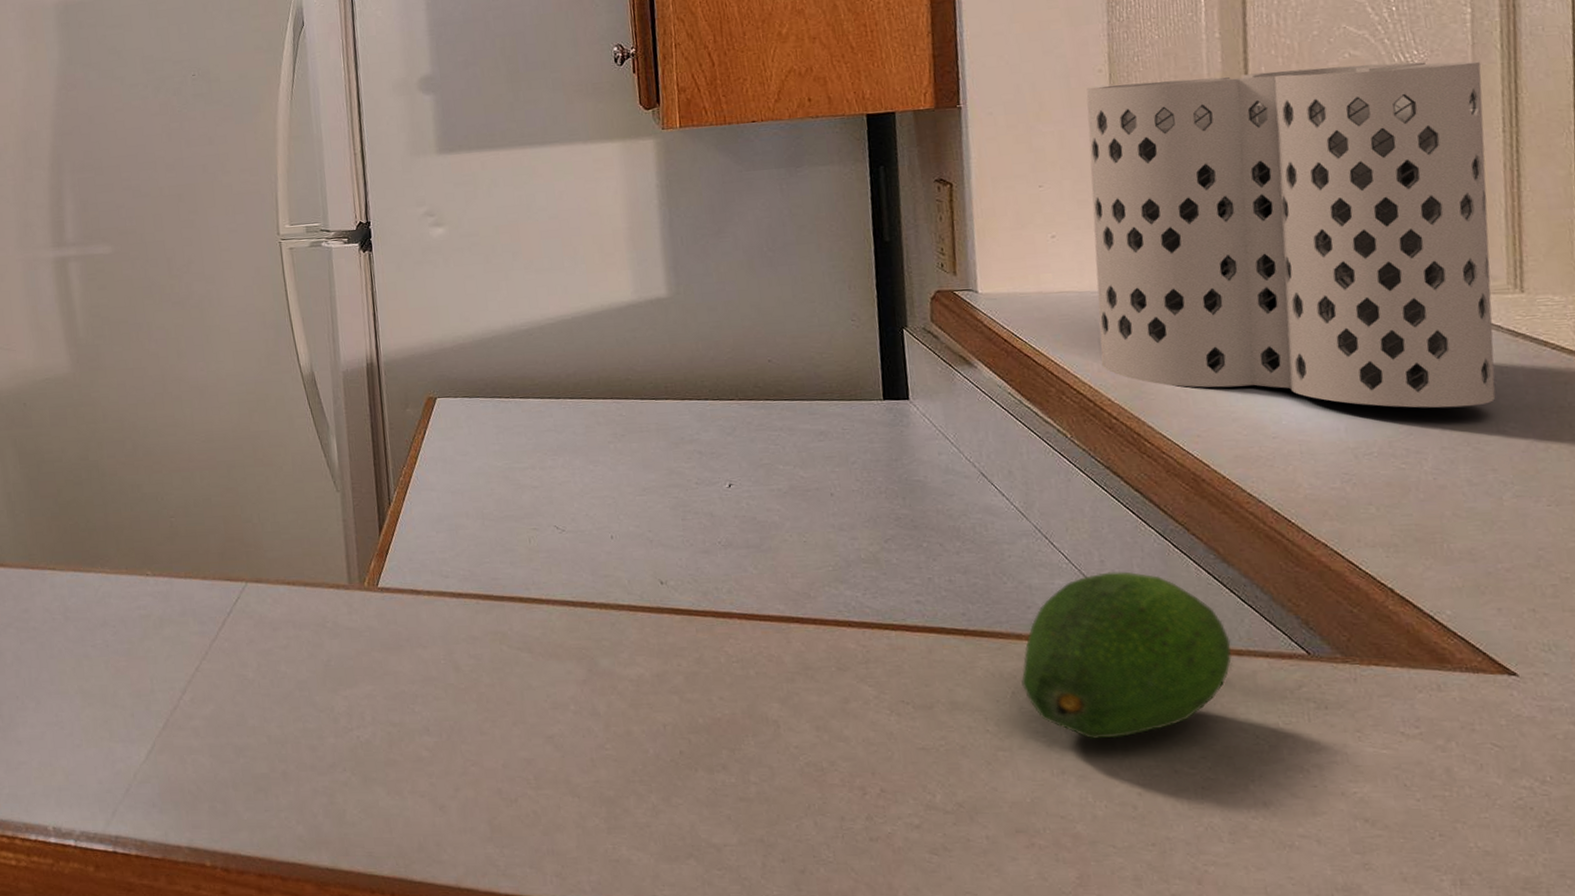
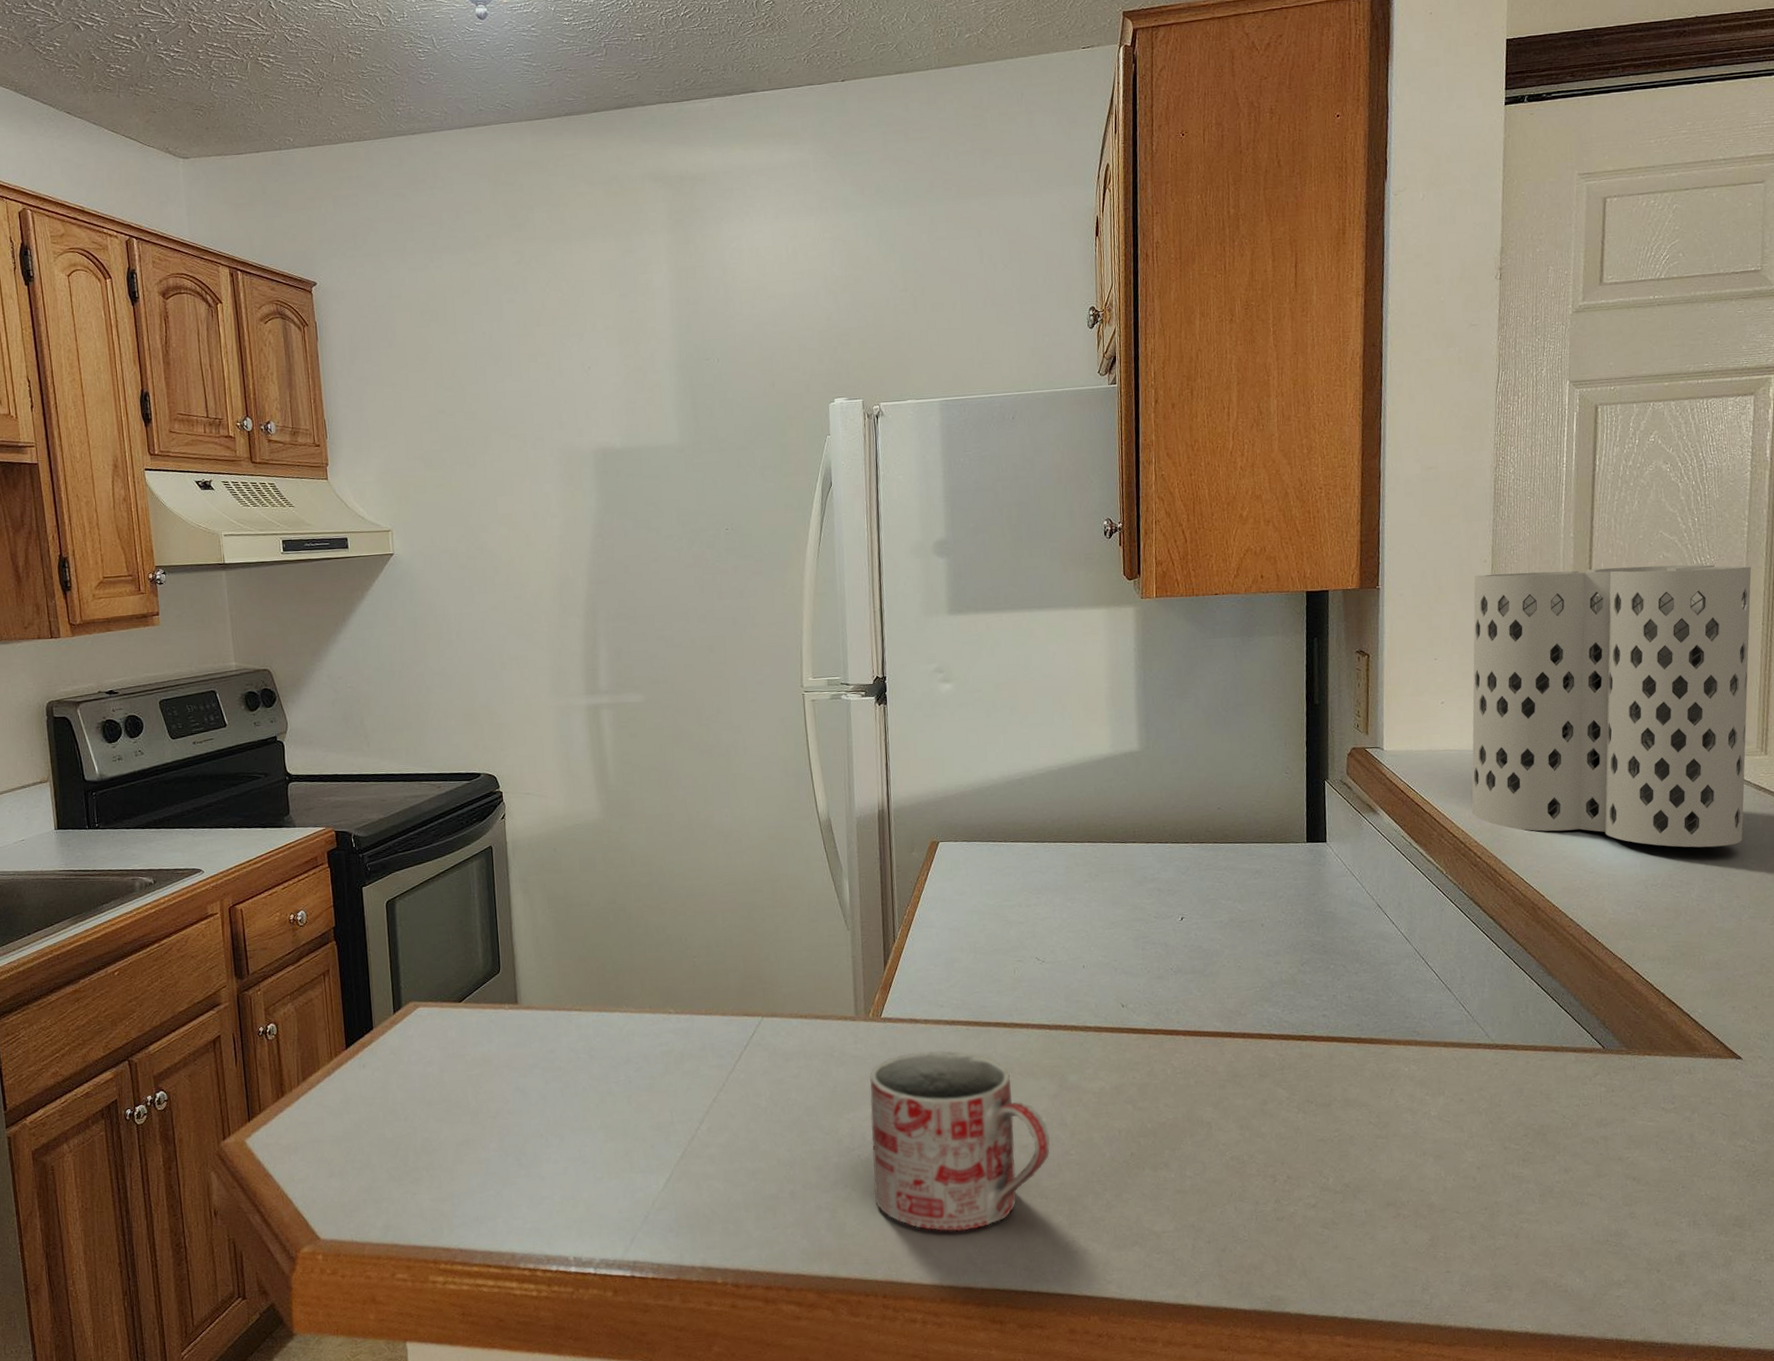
mug: none [367,625,581,828] -> present [870,1050,1050,1232]
fruit: present [1021,571,1232,739] -> none [1398,985,1550,1125]

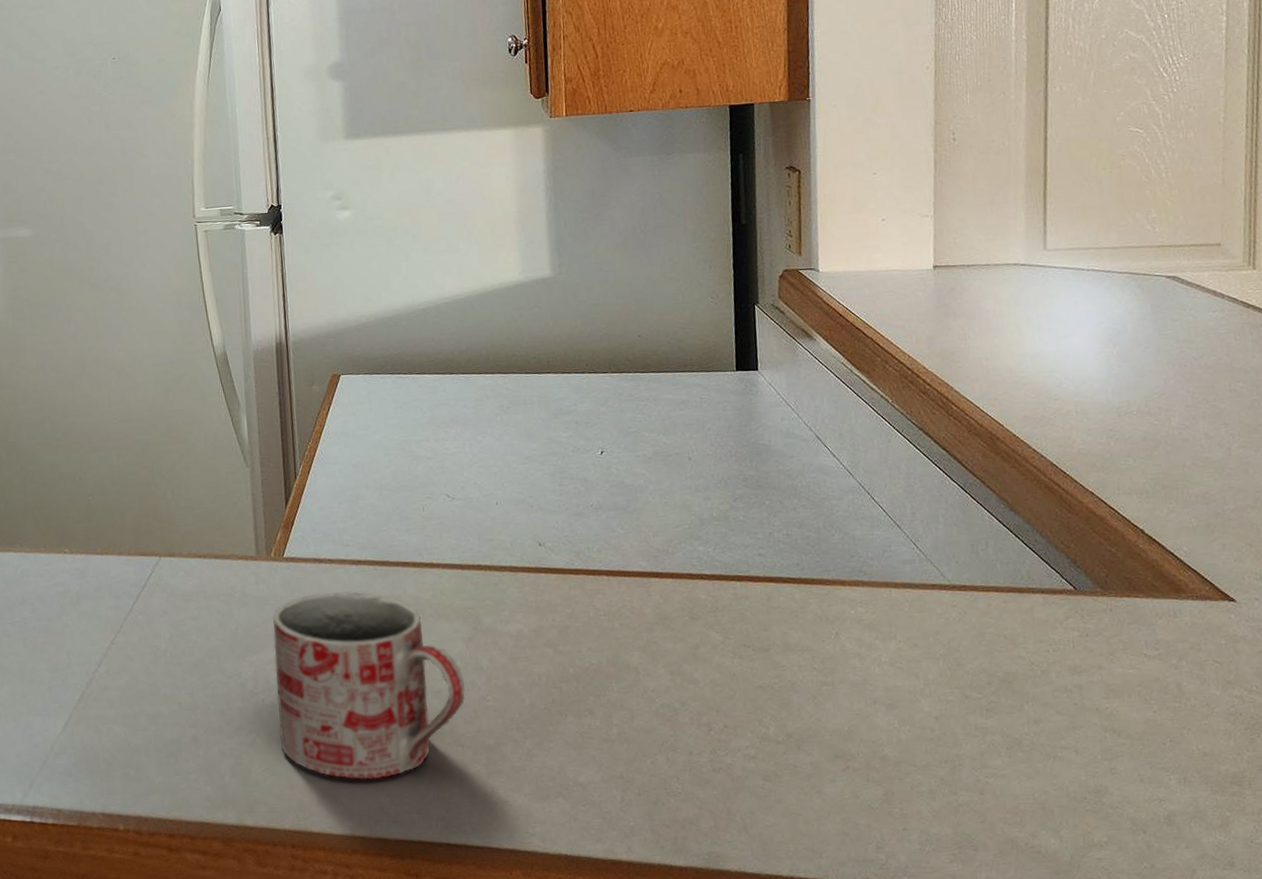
utensil holder: present [1471,564,1751,848] -> none [915,64,1232,371]

